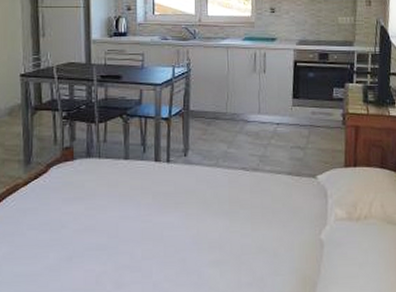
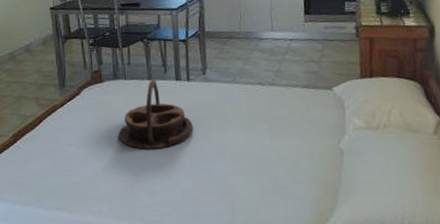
serving tray: none [87,158,170,236] -> present [118,78,193,149]

